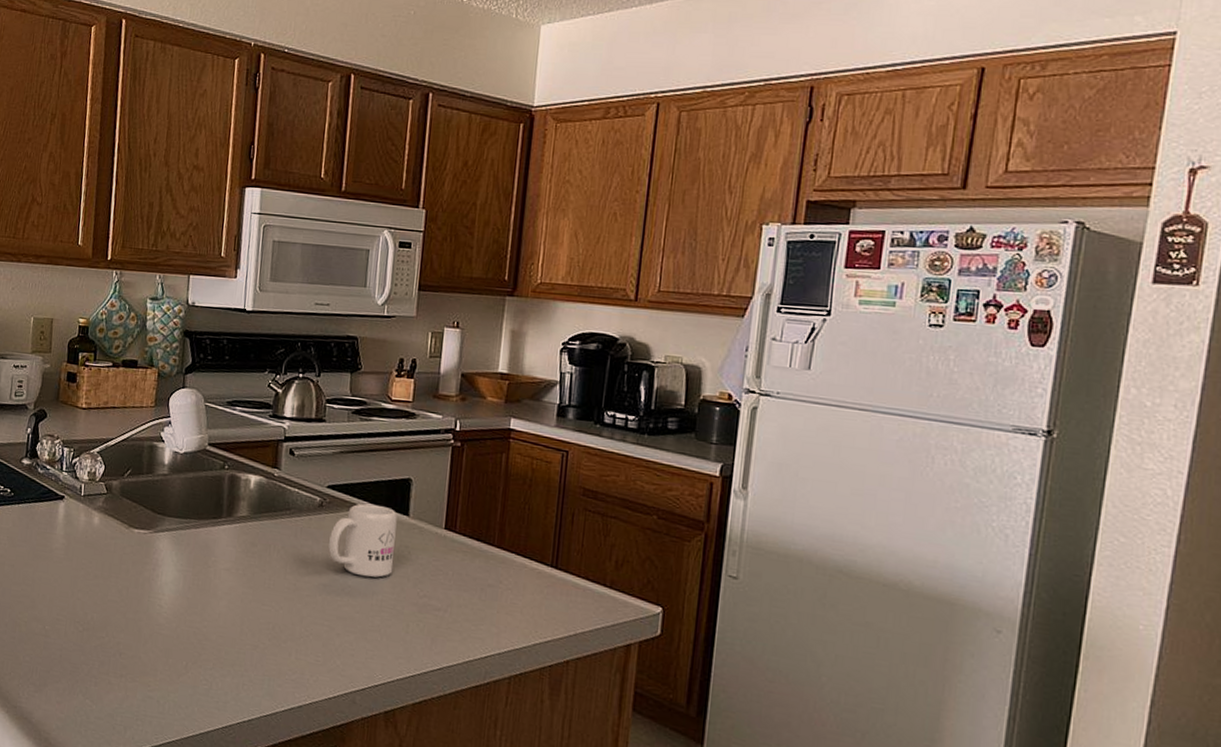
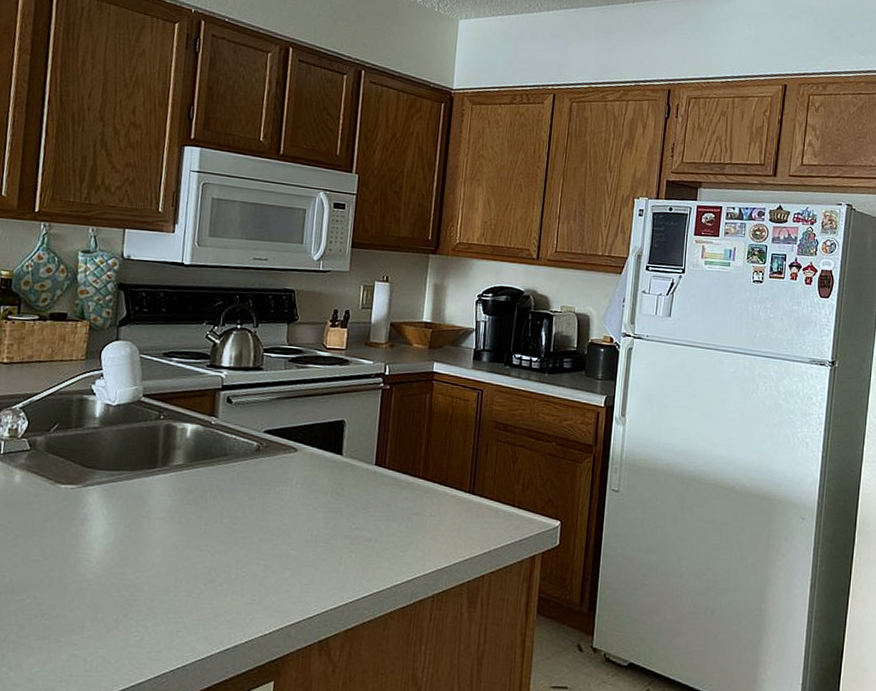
mug: present [328,503,398,578] -> none [265,446,332,515]

